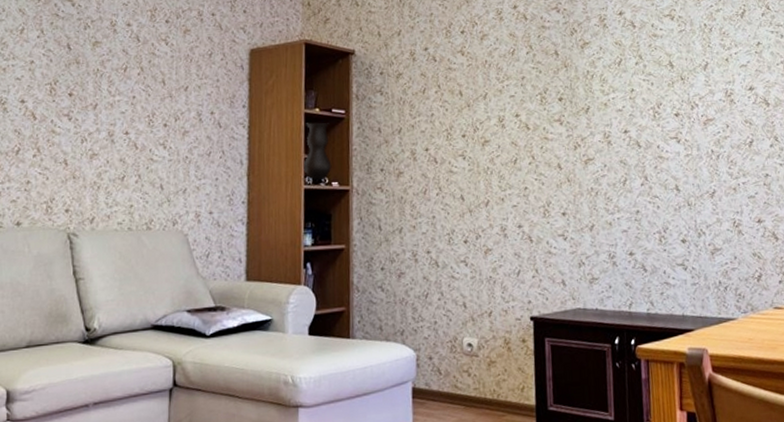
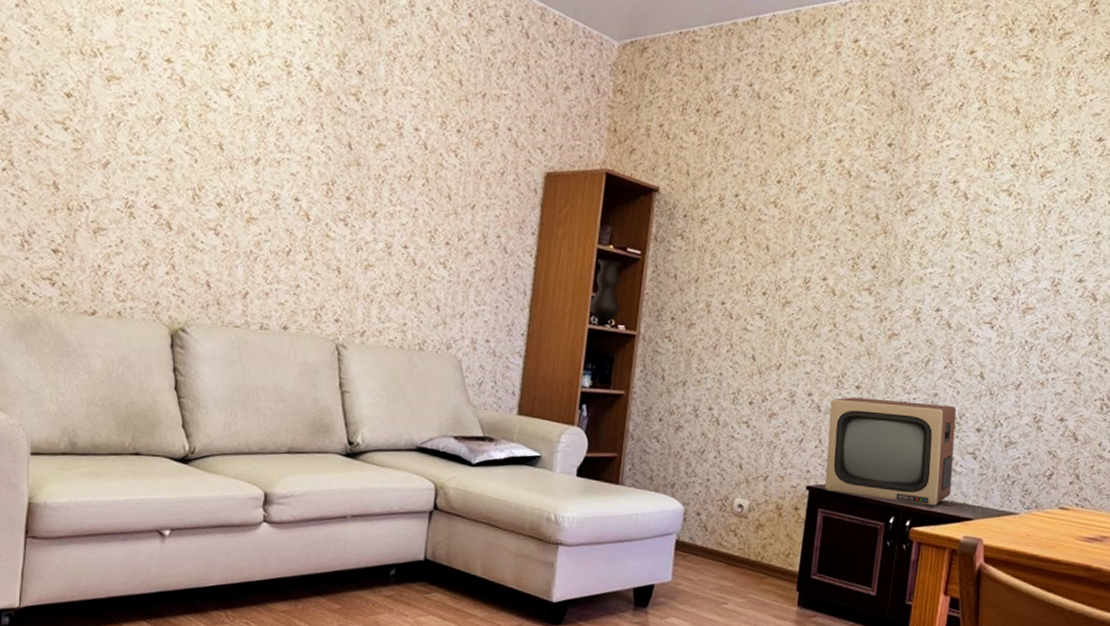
television: none [540,220,669,323] -> present [825,397,957,507]

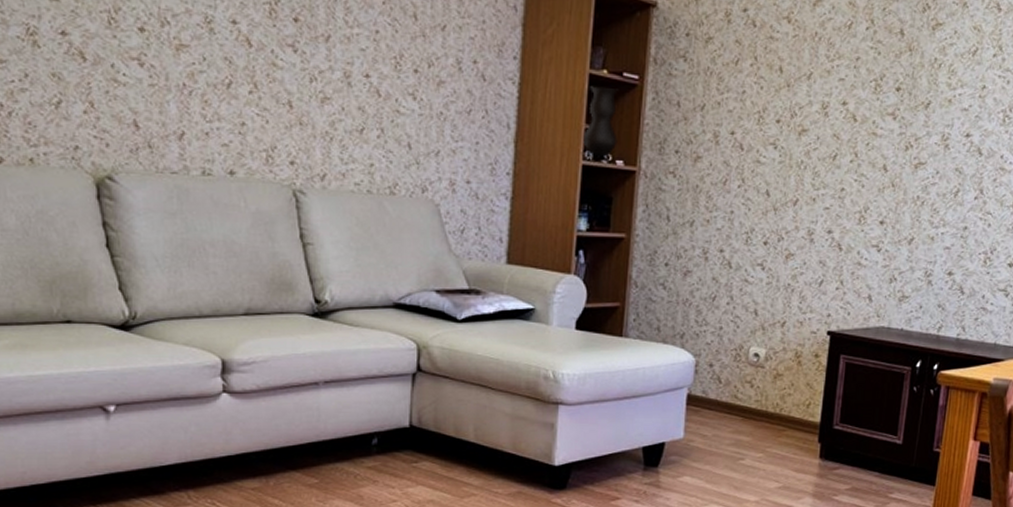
television: present [825,397,957,507] -> none [847,233,988,349]

